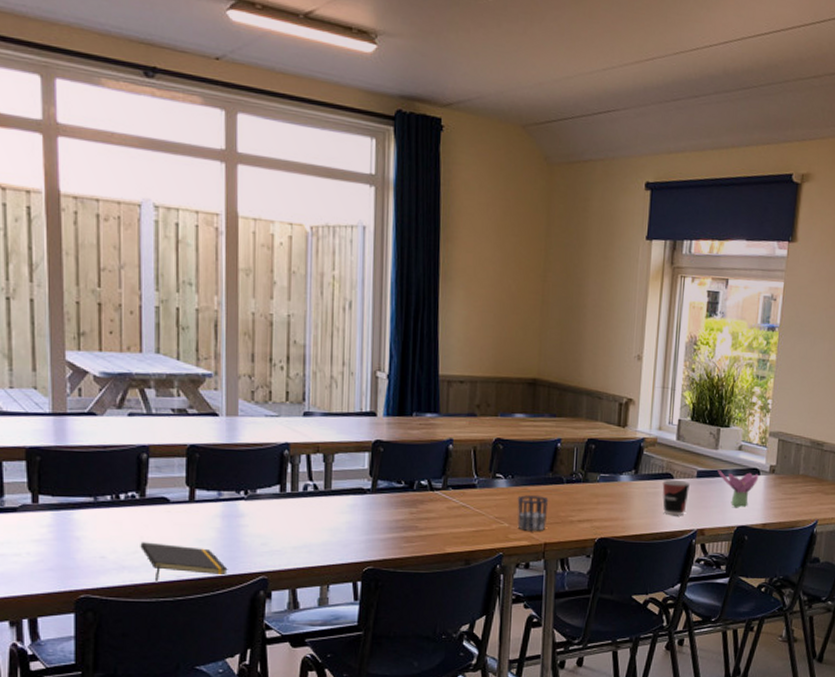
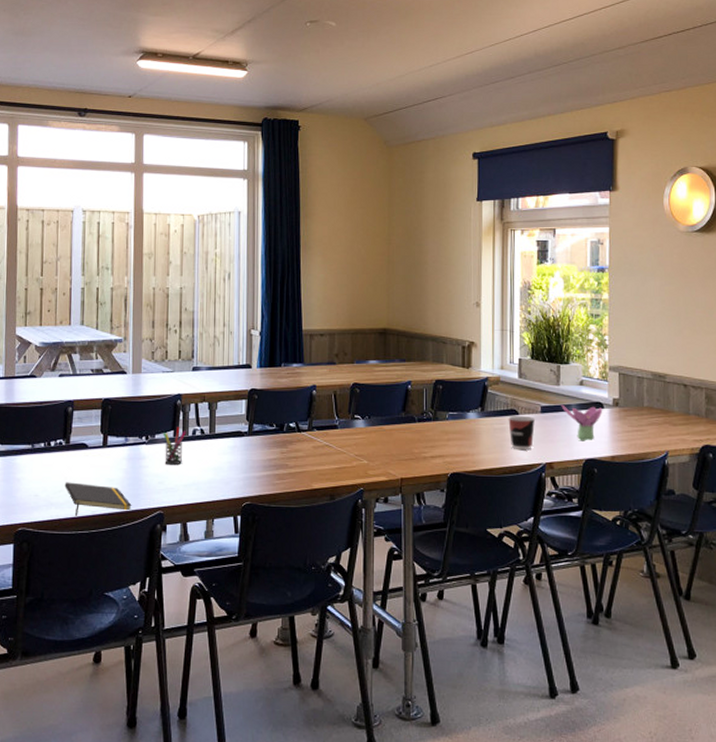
pen holder: none [266,481,296,525] -> present [163,427,186,465]
cup: present [517,495,549,531] -> none [374,434,403,467]

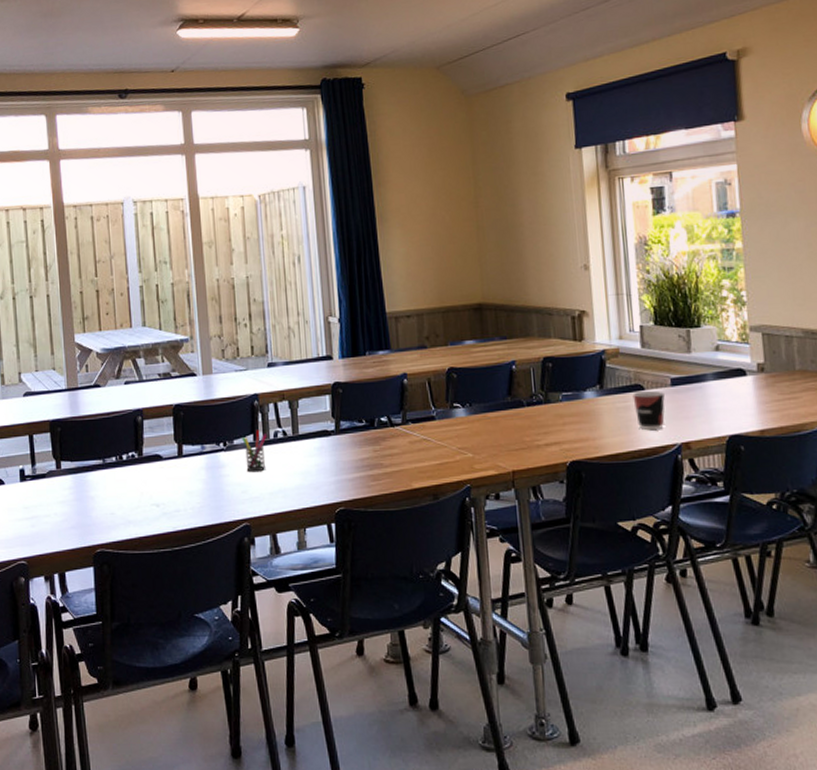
notepad: present [64,482,132,516] -> none [141,497,215,533]
decorative flower: present [561,404,603,442] -> none [694,374,746,416]

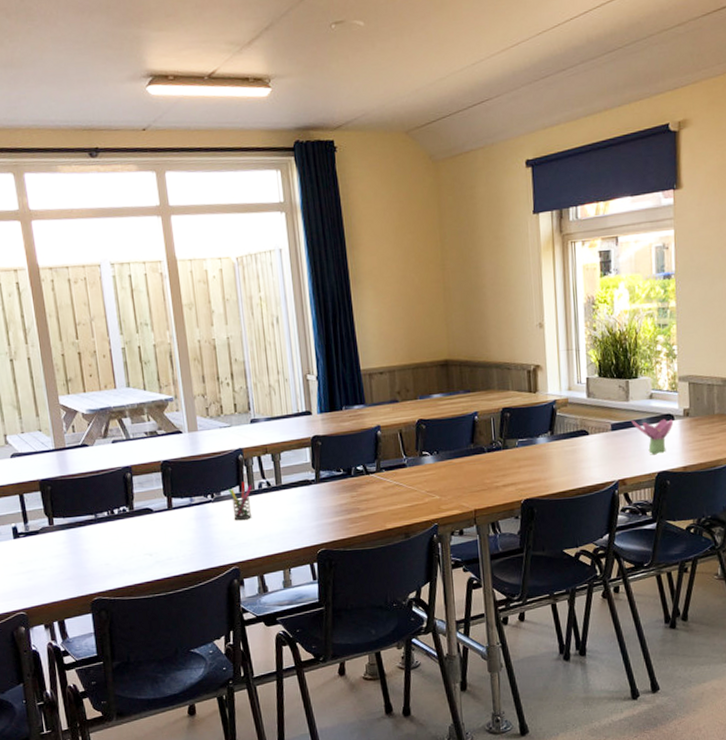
cup: present [632,390,666,430] -> none [578,435,607,470]
decorative flower: none [694,374,746,416] -> present [631,418,674,455]

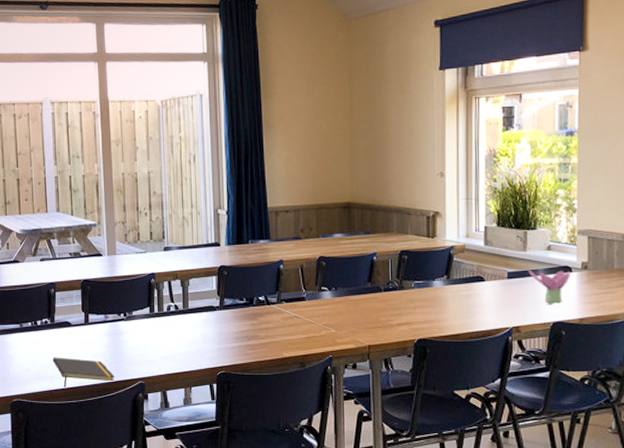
notepad: none [134,547,206,580] -> present [52,357,115,387]
pen holder: present [228,482,252,521] -> none [140,304,161,339]

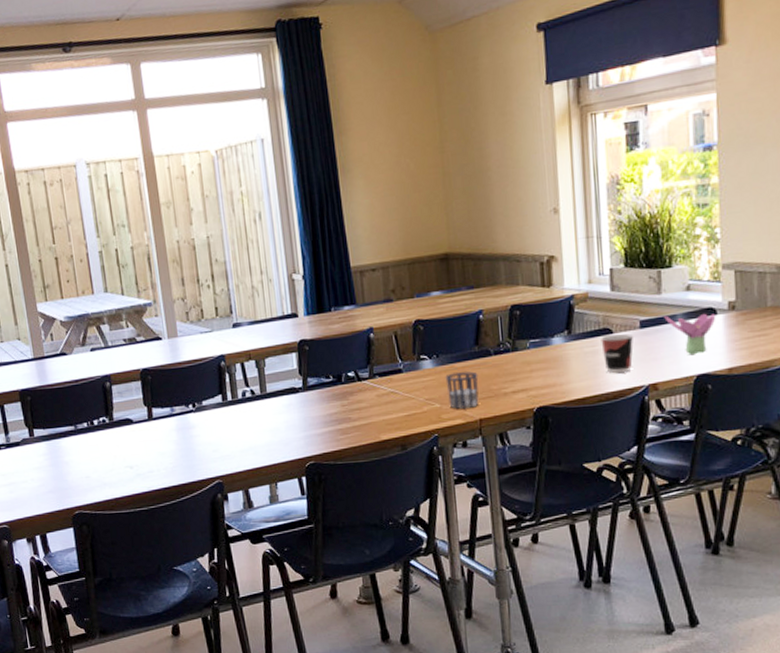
notepad: present [52,357,115,387] -> none [115,459,189,494]
cup: none [341,304,370,335] -> present [445,371,479,409]
cup: none [474,281,502,315] -> present [600,333,634,373]

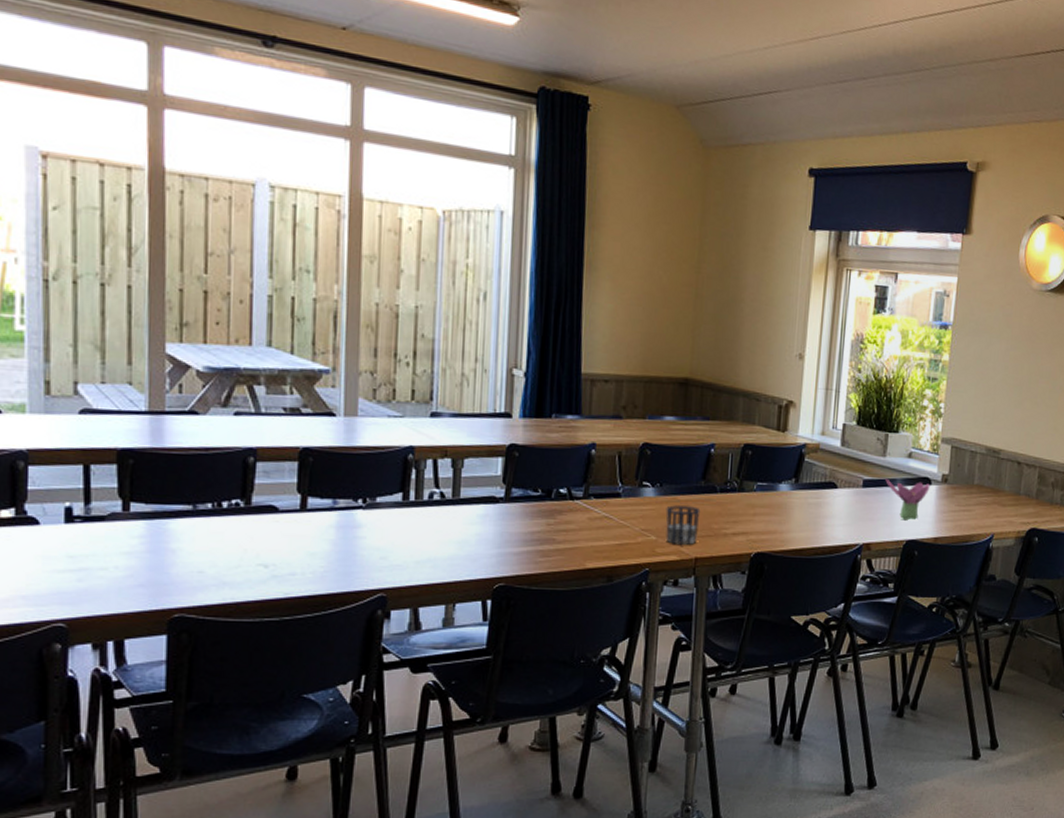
cup: present [600,333,634,373] -> none [825,488,856,528]

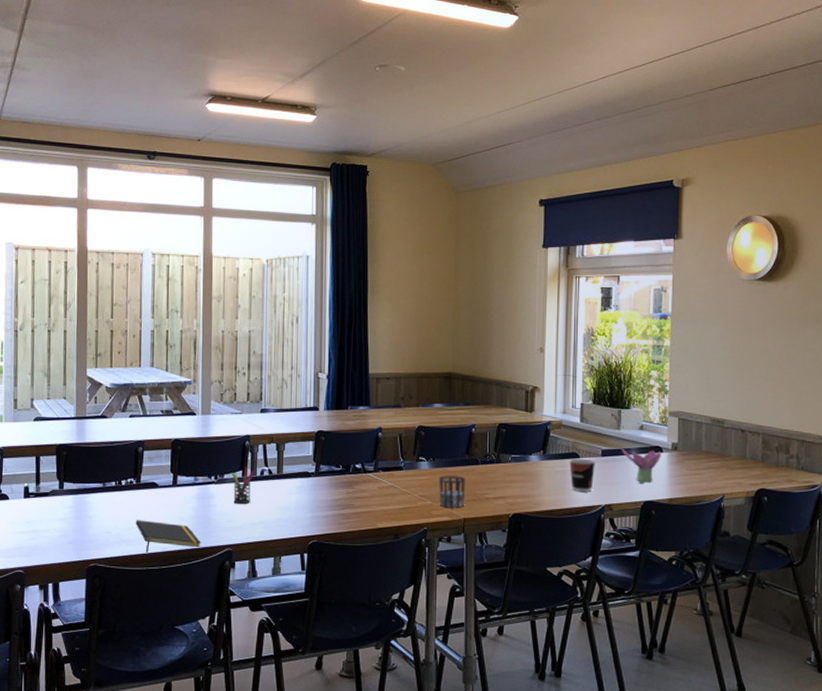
notepad: none [243,555,342,599] -> present [135,520,201,553]
pen holder: none [387,488,420,537] -> present [232,467,254,504]
cup: none [825,488,856,528] -> present [569,458,596,491]

